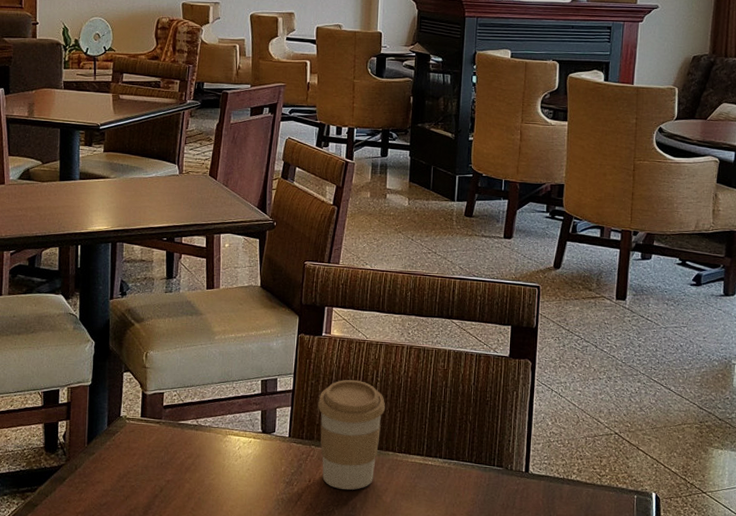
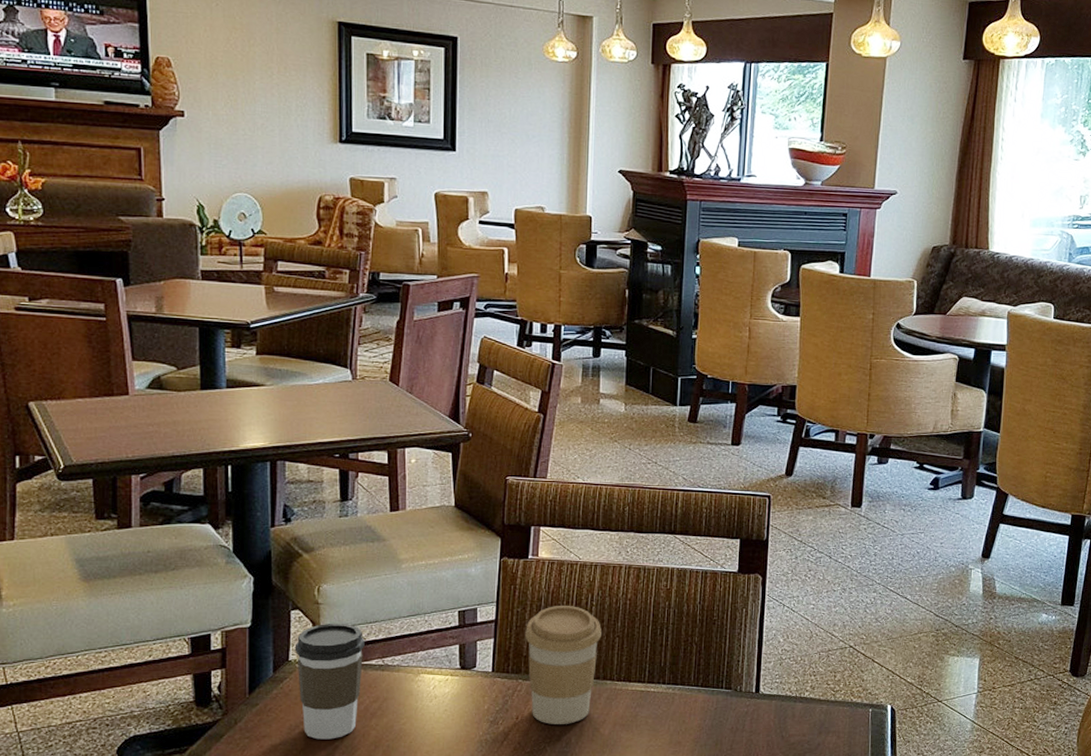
coffee cup: none [125,385,183,489] -> present [294,623,365,740]

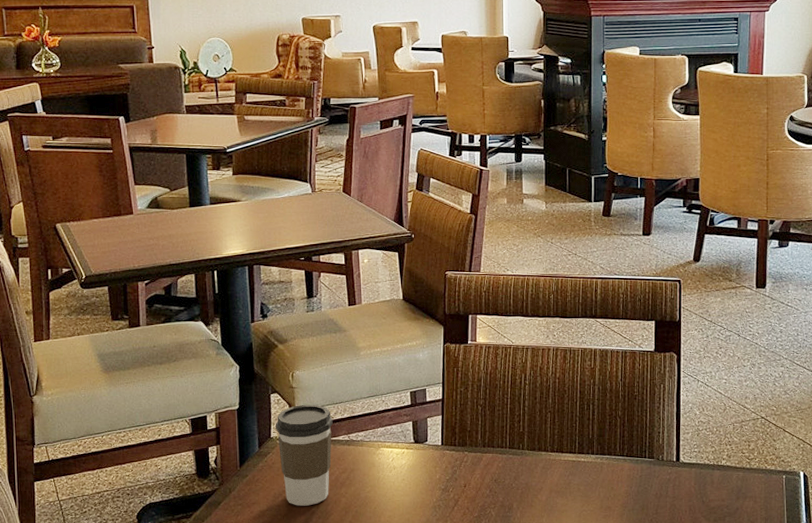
coffee cup: present [525,605,601,724] -> none [468,384,535,492]

